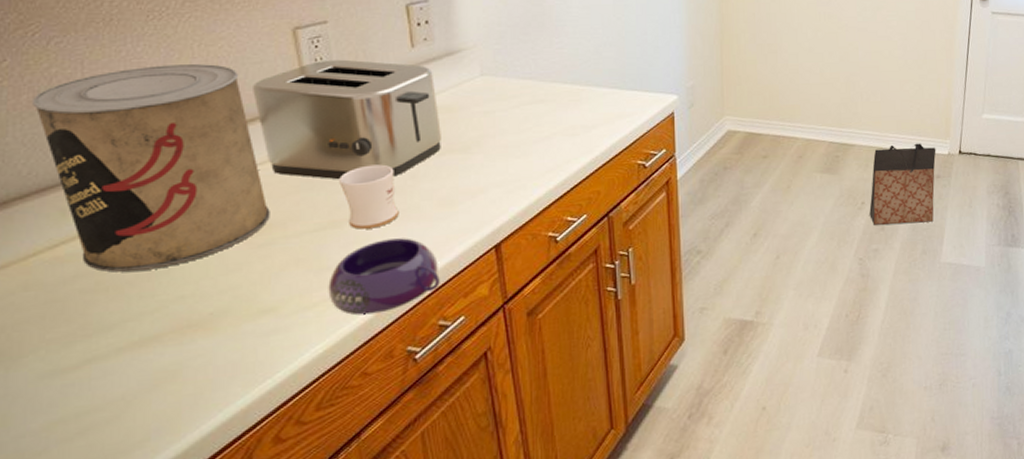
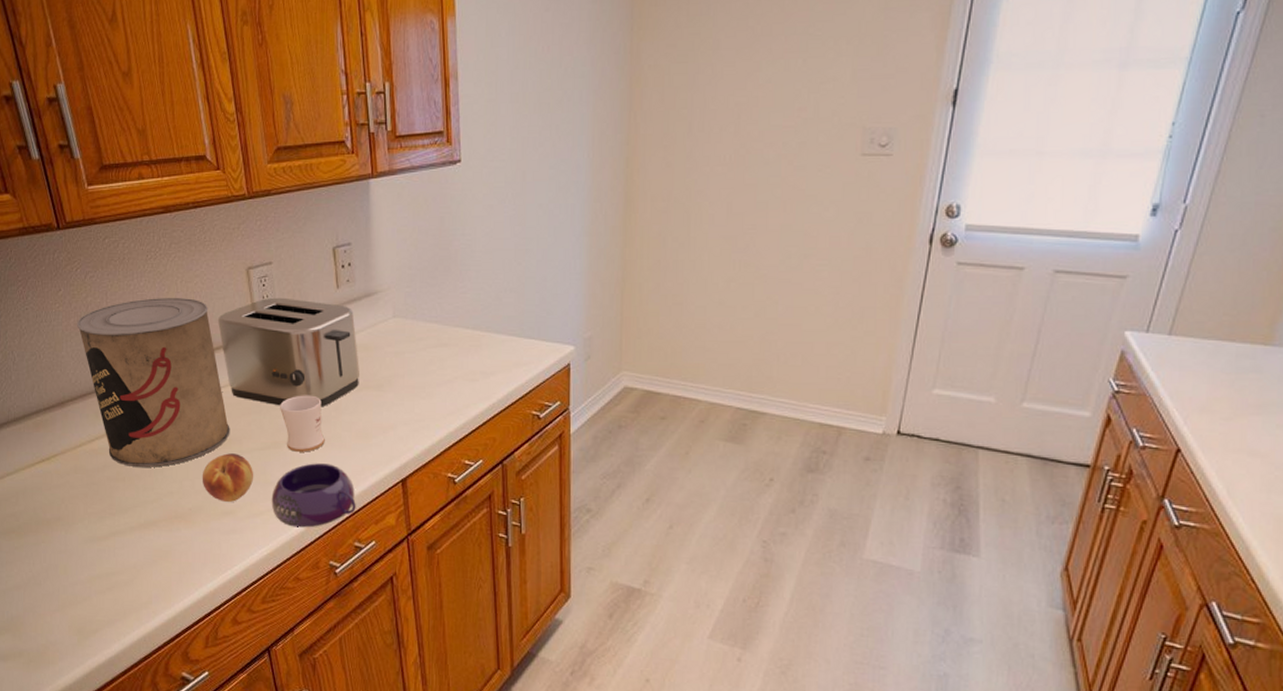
fruit: none [228,239,304,299] -> present [202,453,254,502]
bag: present [869,143,936,225] -> none [778,416,868,511]

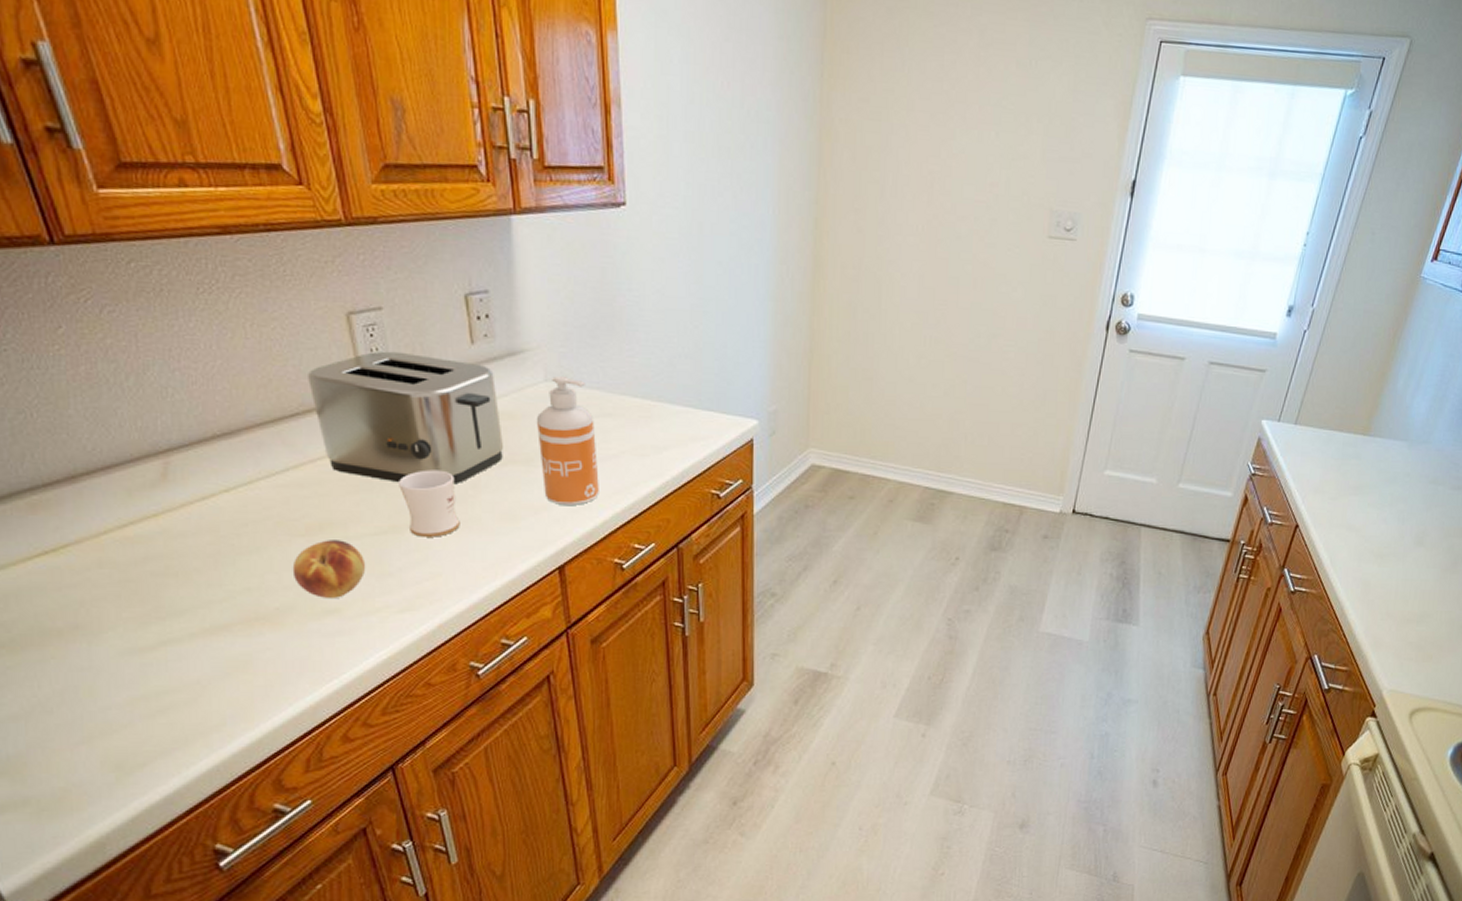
tin can: present [77,298,230,468] -> none [91,344,331,560]
bowl: present [271,463,356,528] -> none [390,550,502,625]
soap dispenser: none [385,312,436,426] -> present [536,375,599,506]

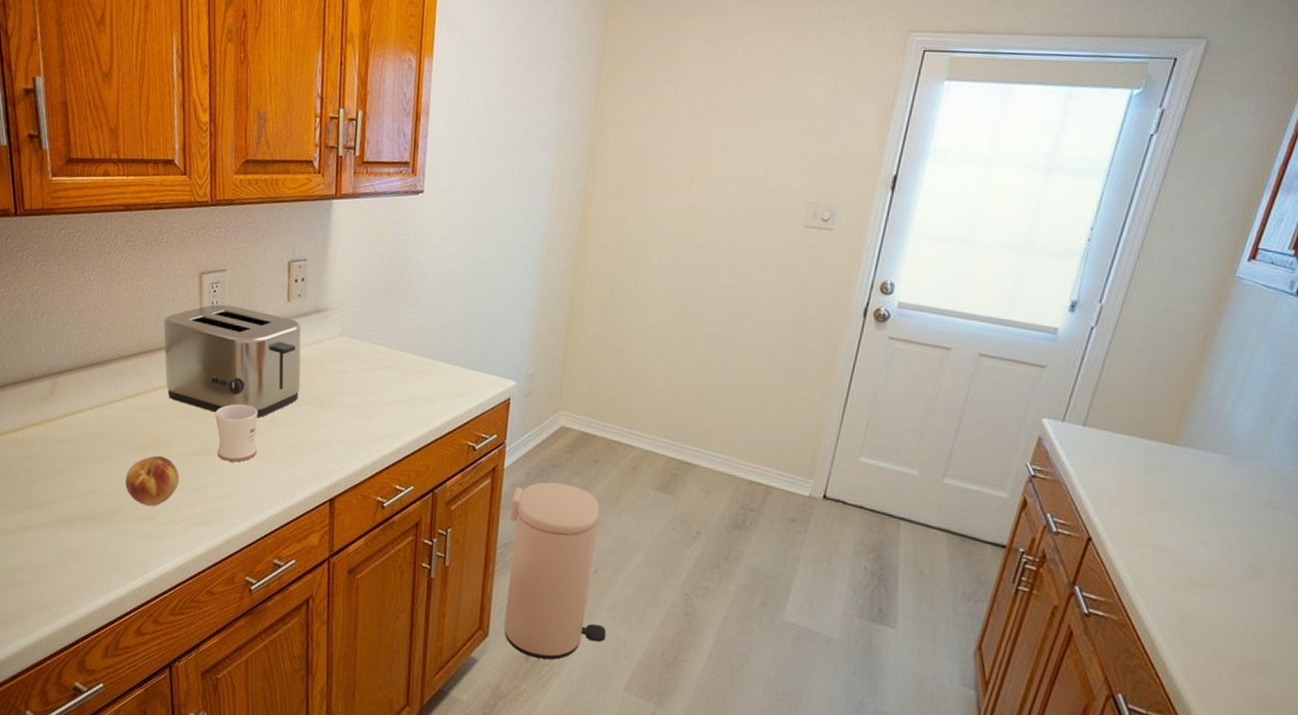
soap dispenser: present [536,375,599,506] -> none [327,331,376,446]
pedal bin: none [765,523,874,700] -> present [504,482,607,660]

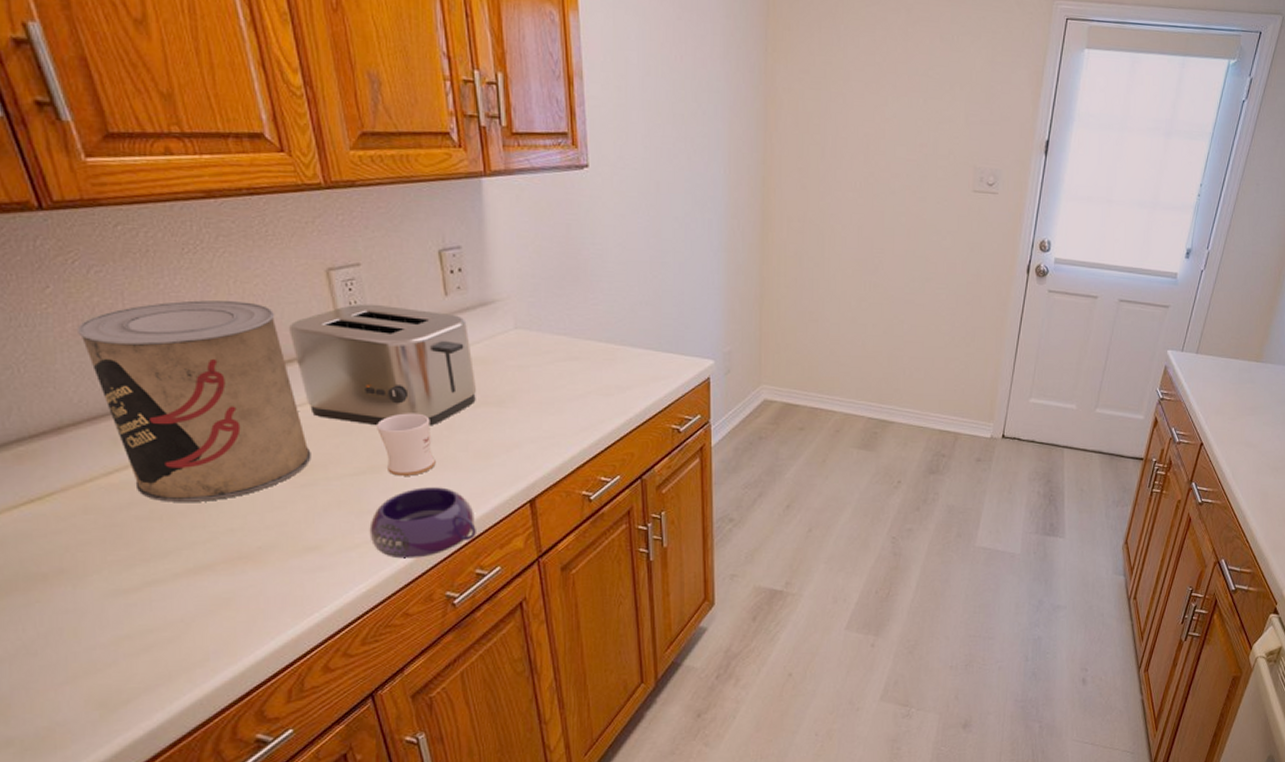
tin can: none [19,292,162,464] -> present [78,300,311,503]
fruit: present [125,455,180,506] -> none [274,481,346,536]
bowl: none [193,474,281,541] -> present [369,487,476,559]
pedal bin: present [504,482,607,660] -> none [723,453,826,617]

